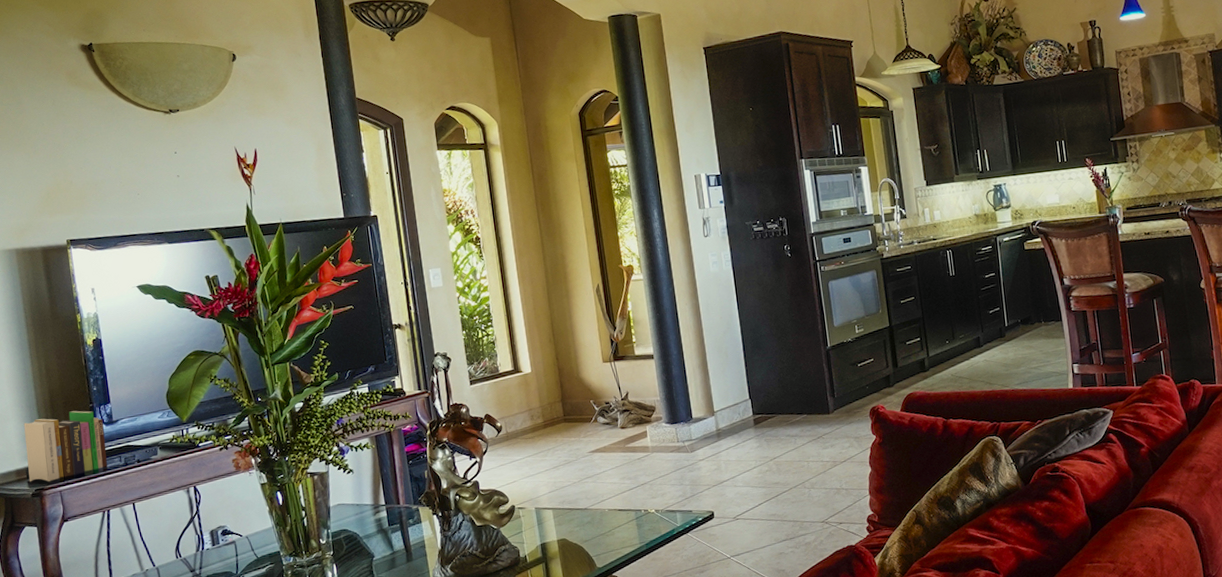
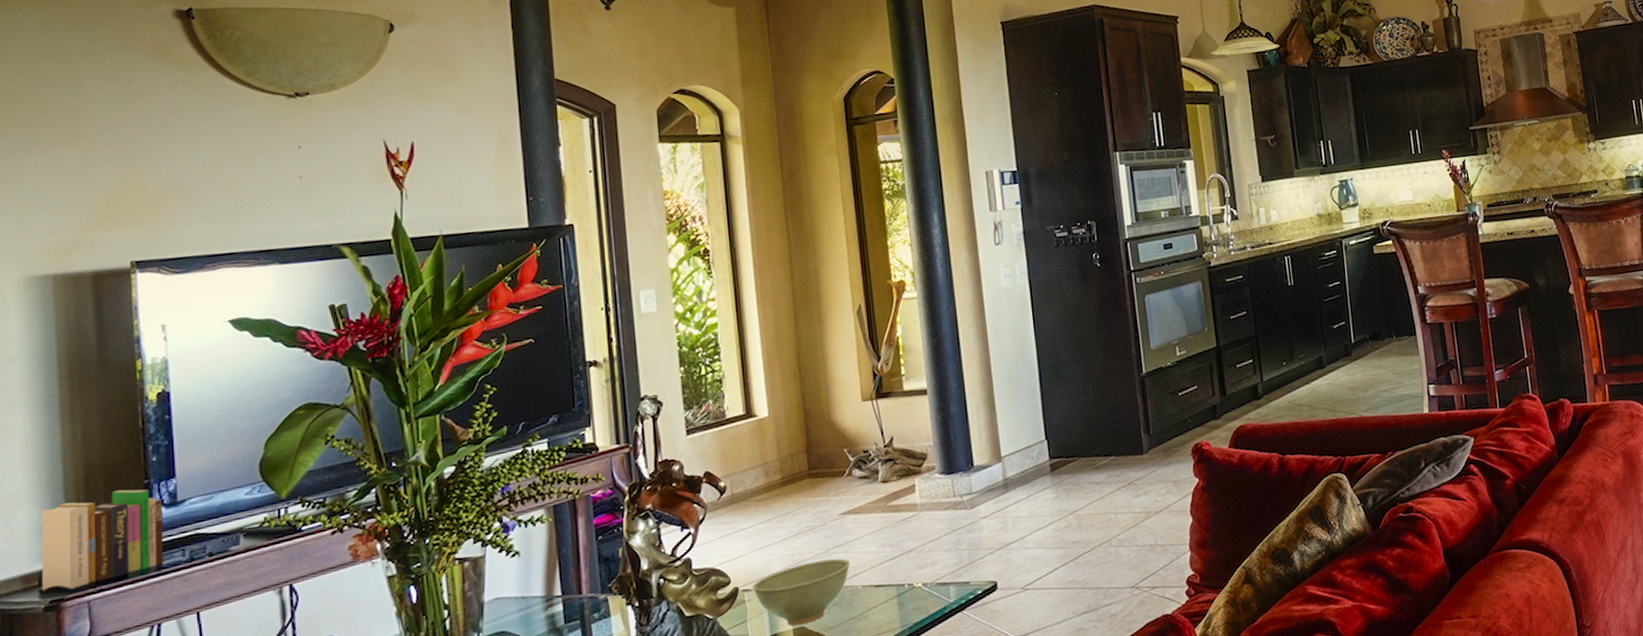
bowl: none [525,487,599,538] -> present [752,558,851,626]

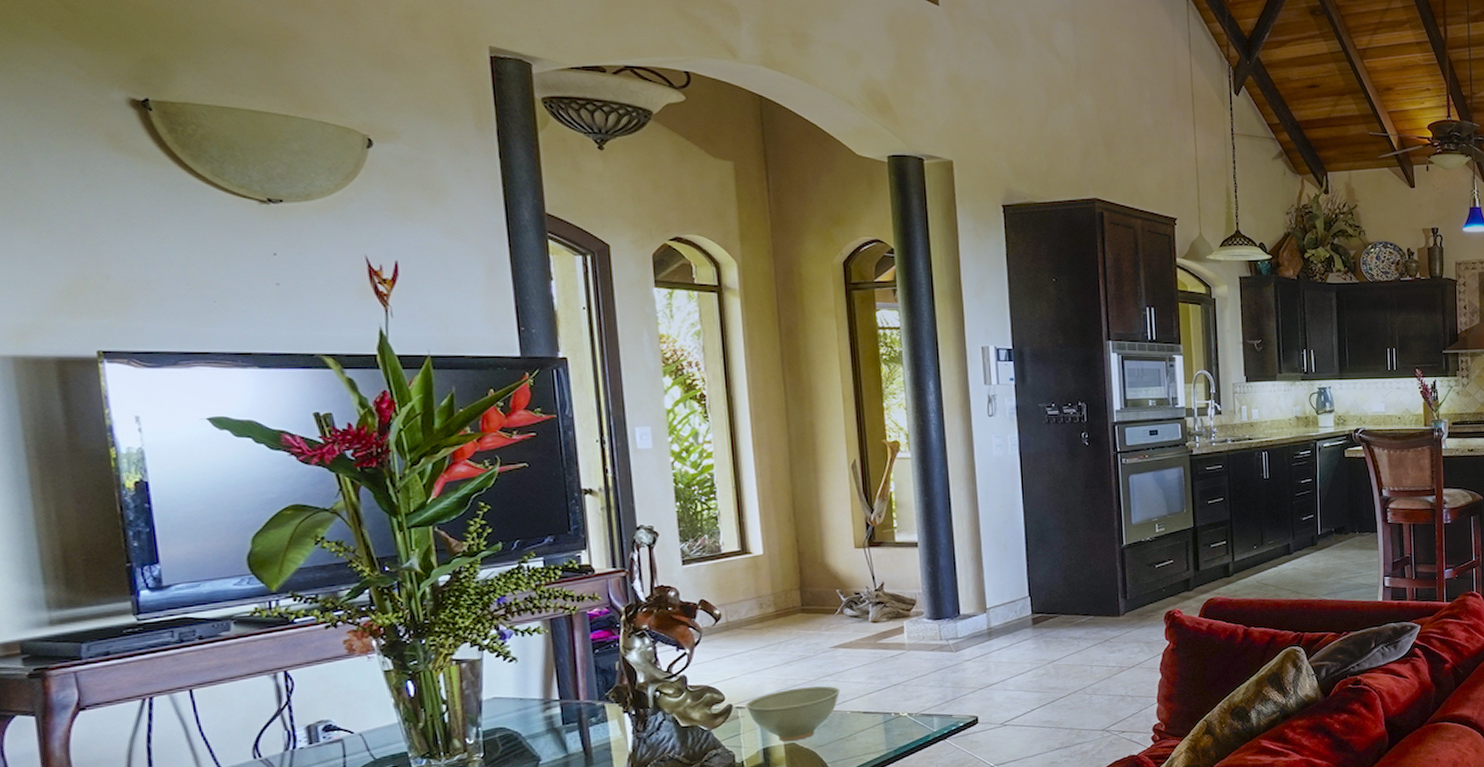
books: present [41,489,164,595] -> none [18,571,152,664]

